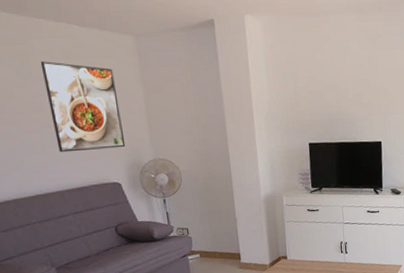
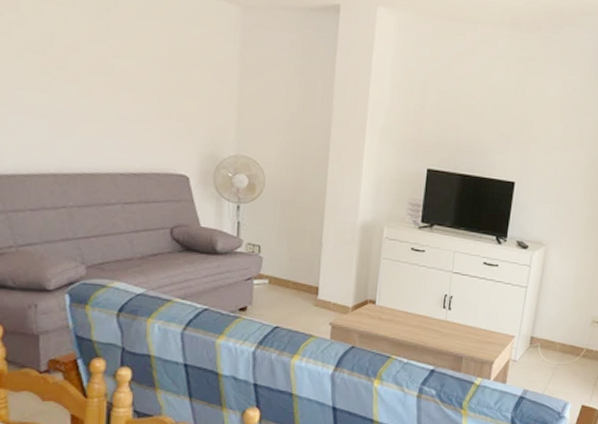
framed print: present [40,61,126,153] -> none [121,16,208,135]

